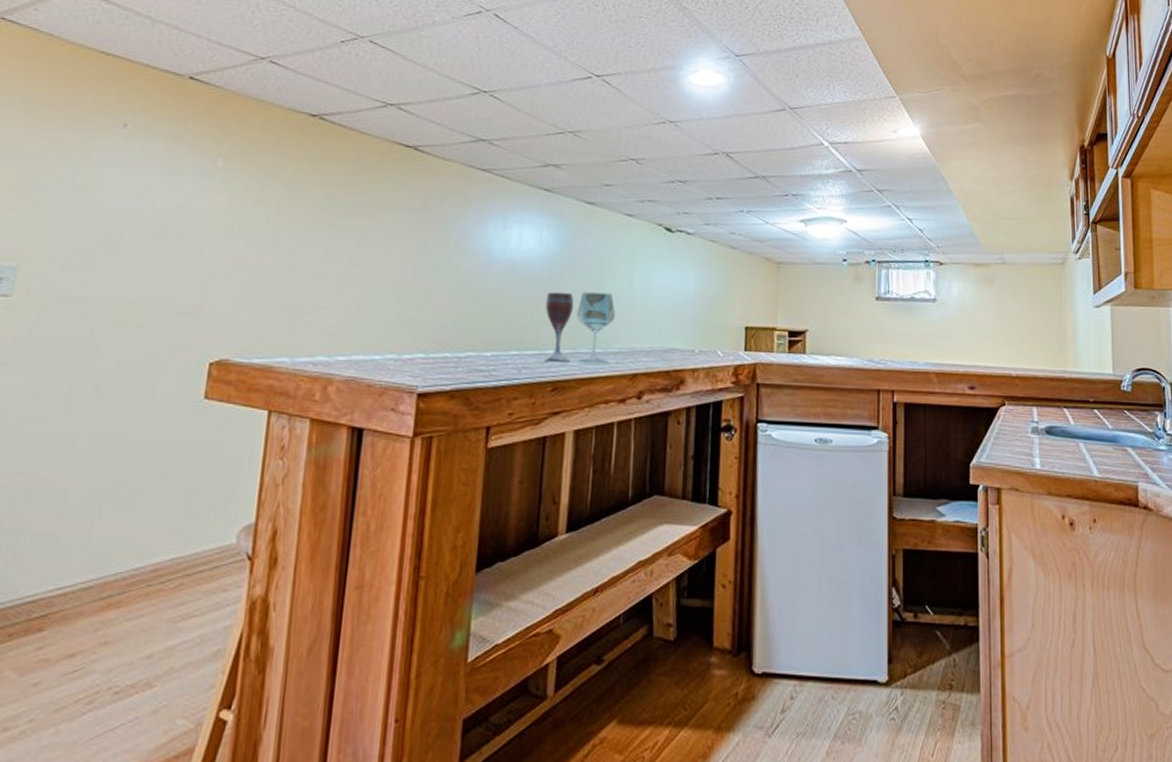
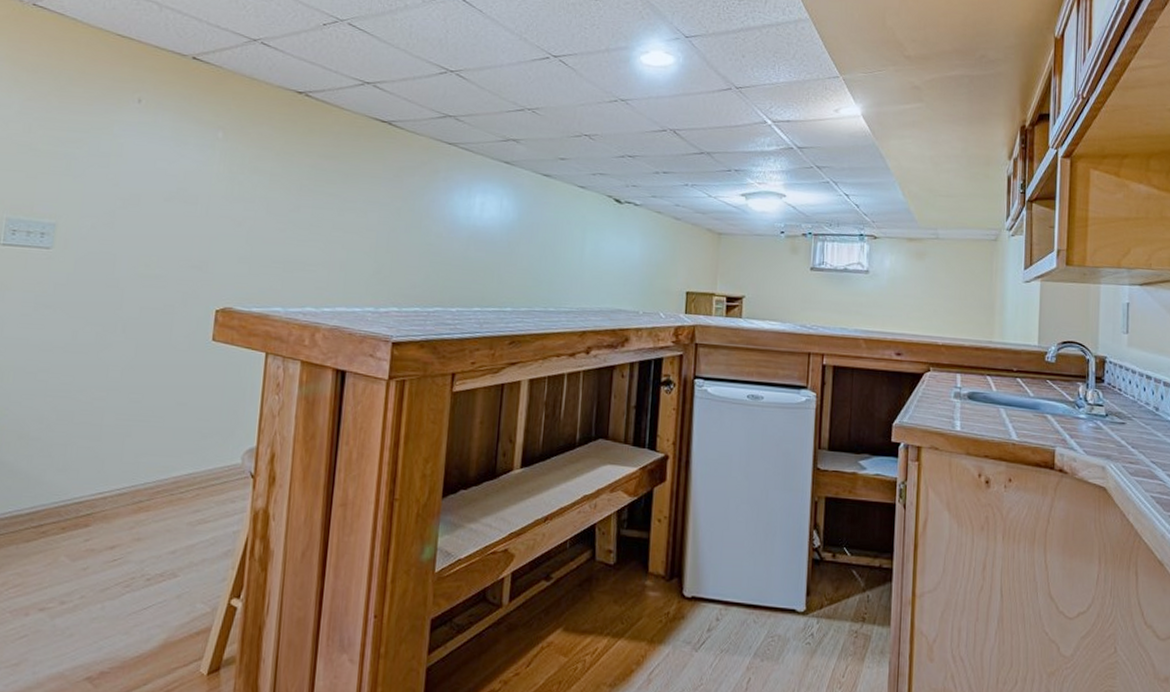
cup: present [544,292,574,364] -> none [503,255,531,320]
wine glass: present [576,292,616,364] -> none [532,256,568,322]

